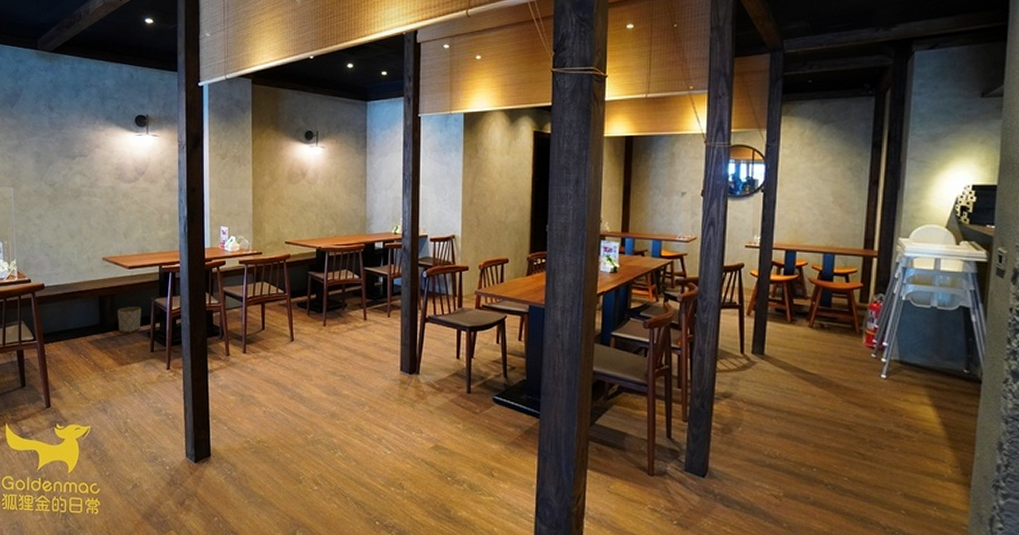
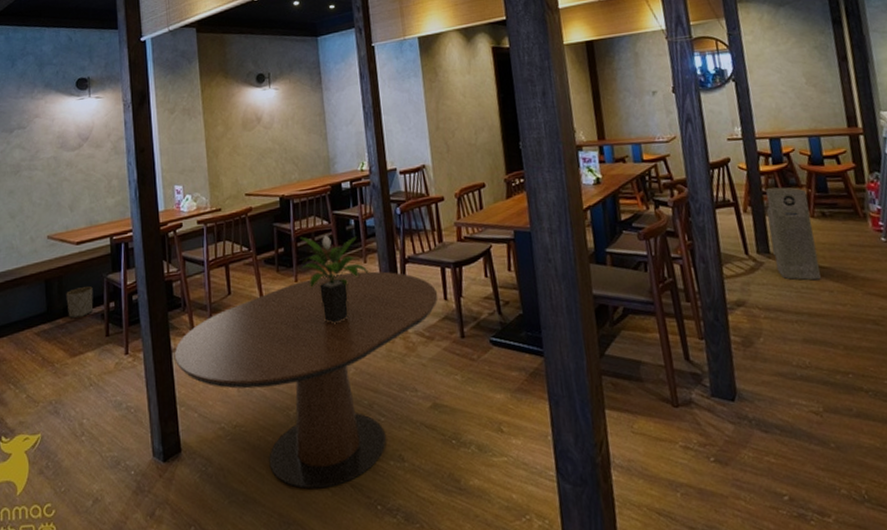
dining table: none [210,323,451,502] -> present [174,271,438,489]
potted plant: none [328,287,391,367] -> present [299,235,369,324]
air purifier: none [767,296,811,384] -> present [766,187,821,281]

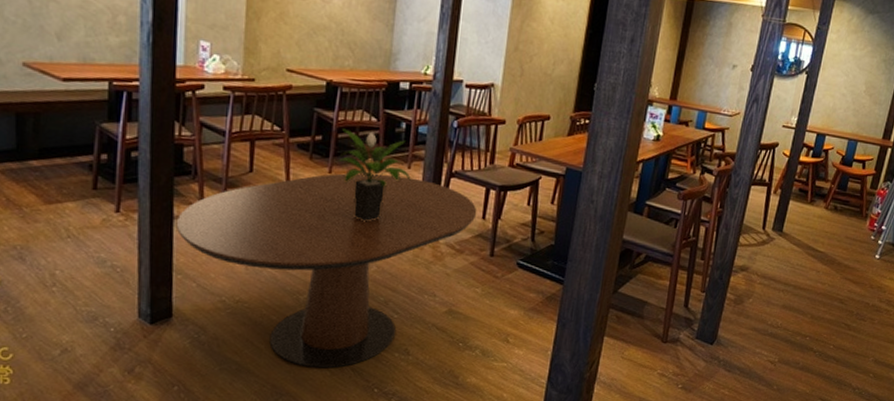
planter: present [66,286,93,318] -> none [43,130,81,163]
air purifier: present [766,187,821,281] -> none [783,177,830,261]

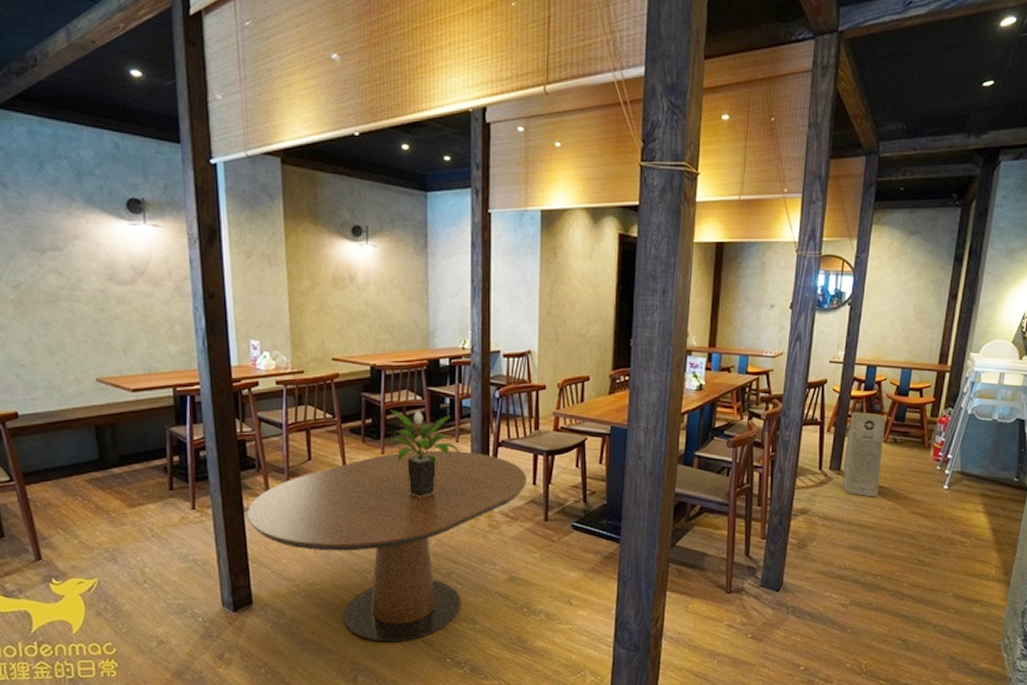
air purifier: none [783,177,830,261] -> present [842,412,886,497]

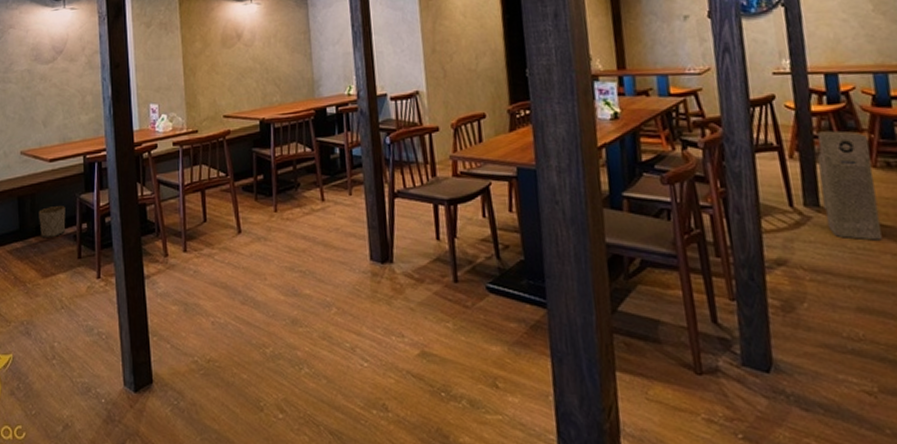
planter: none [121,438,154,468] -> present [39,206,66,237]
dining table: present [246,450,527,643] -> none [147,204,430,433]
potted plant: present [387,409,460,498] -> none [279,163,354,260]

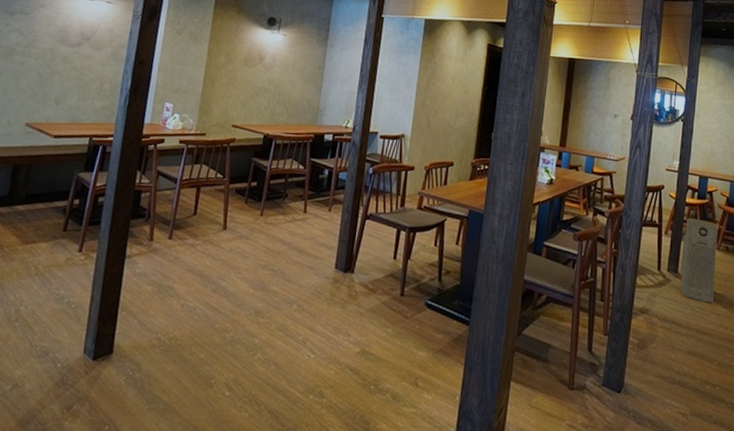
planter: present [39,206,66,237] -> none [29,179,61,208]

